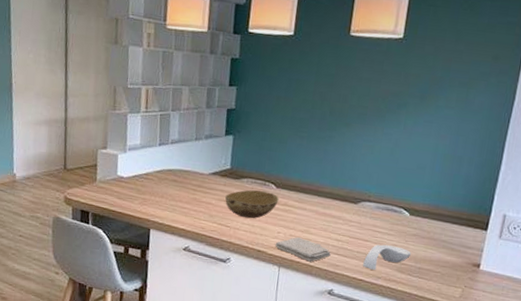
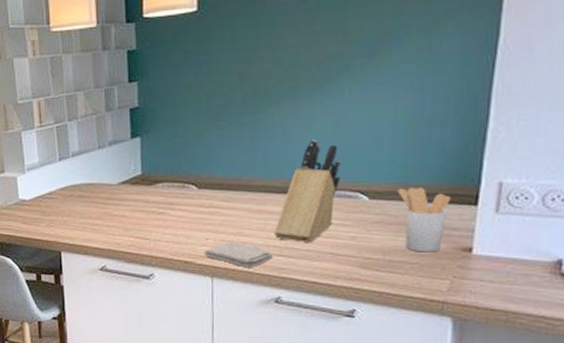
bowl: present [224,190,279,219] -> none [139,195,202,227]
knife block: none [333,159,392,245] -> present [274,139,342,242]
spoon rest: present [363,244,412,270] -> none [315,238,377,269]
utensil holder: none [431,209,469,265] -> present [397,187,451,253]

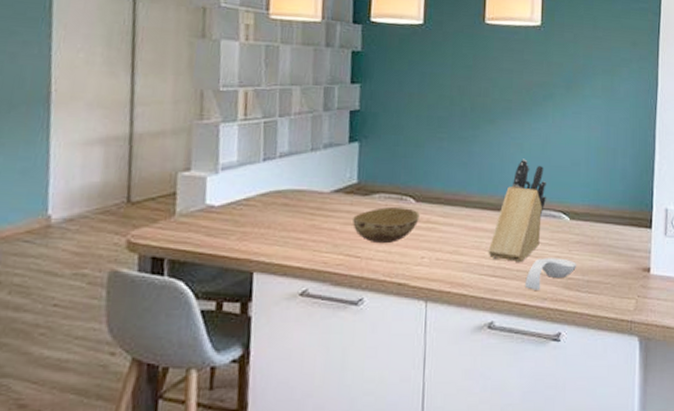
bowl: none [139,195,202,227] -> present [352,207,420,244]
washcloth: present [204,242,273,268] -> none [419,261,487,290]
spoon rest: none [315,238,377,269] -> present [525,258,577,290]
utensil holder: present [397,187,451,253] -> none [592,210,632,272]

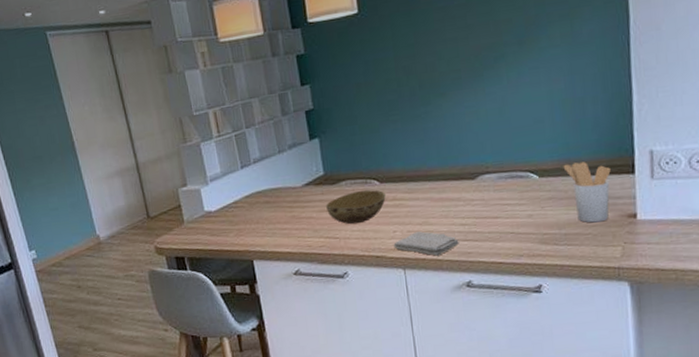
washcloth: none [419,261,487,290] -> present [393,231,459,256]
knife block: present [488,159,547,262] -> none [456,125,512,225]
spoon rest: present [525,258,577,290] -> none [498,216,552,249]
utensil holder: none [592,210,632,272] -> present [563,162,611,223]

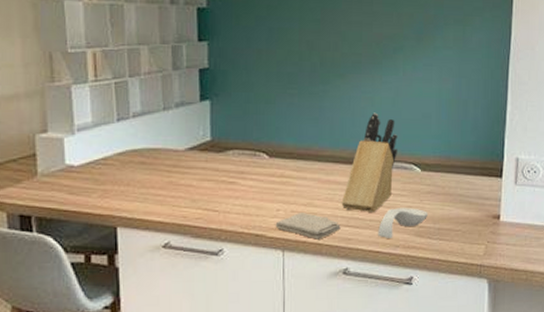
bowl: present [325,189,386,225] -> none [207,163,273,198]
knife block: none [456,125,512,225] -> present [341,112,399,212]
spoon rest: none [498,216,552,249] -> present [378,208,429,238]
utensil holder: present [563,162,611,223] -> none [443,161,483,220]

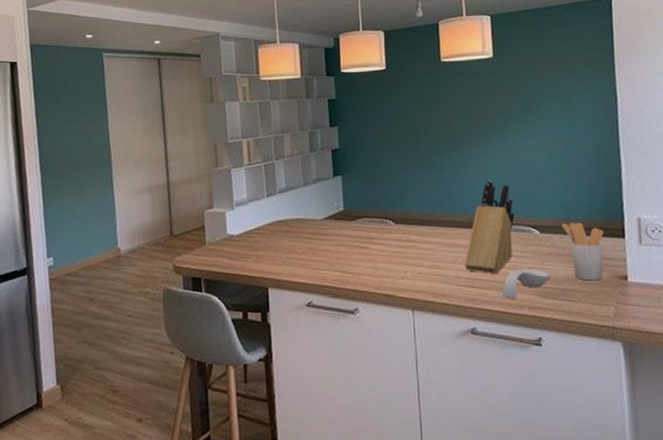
washcloth: present [275,213,341,240] -> none [404,274,466,300]
utensil holder: none [443,161,483,220] -> present [561,222,604,281]

